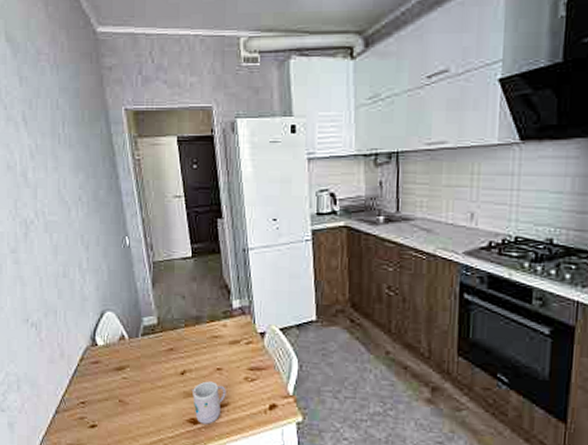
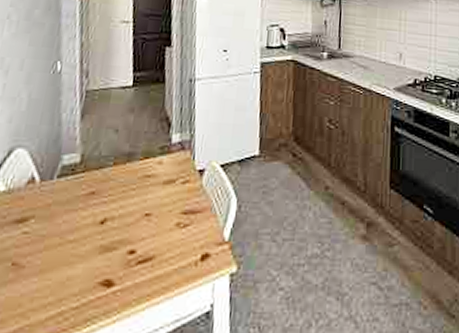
mug: present [191,381,226,425] -> none [110,230,153,286]

